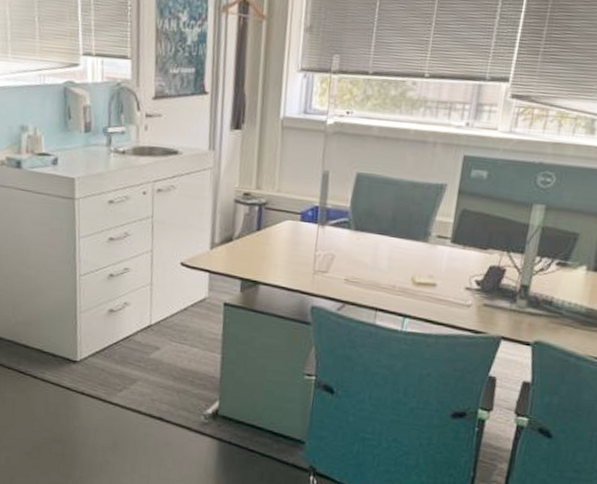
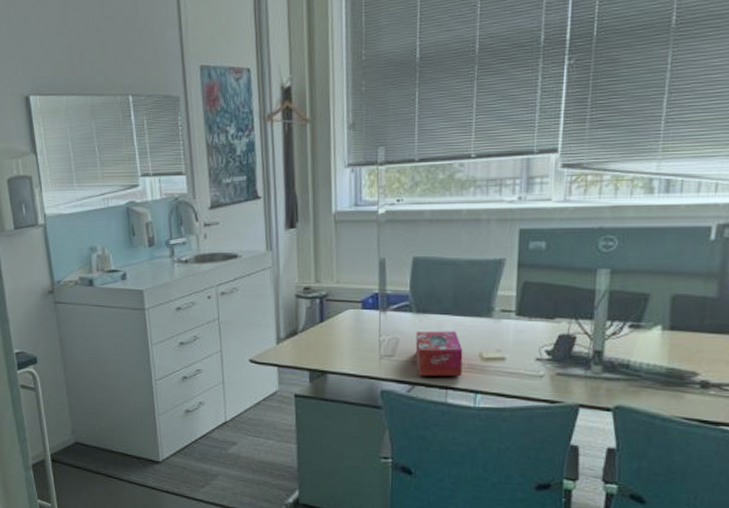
tissue box: none [349,250,397,299] -> present [415,331,463,377]

